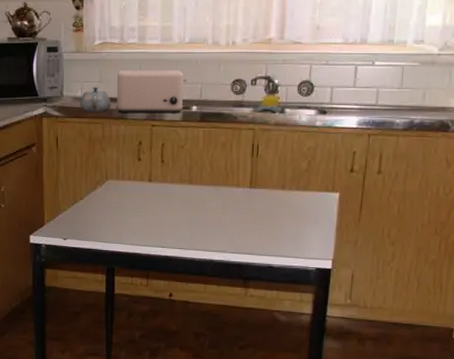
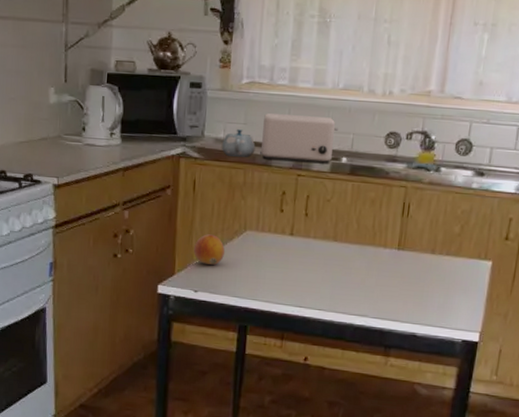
fruit: none [60,186,90,214] -> present [193,234,225,265]

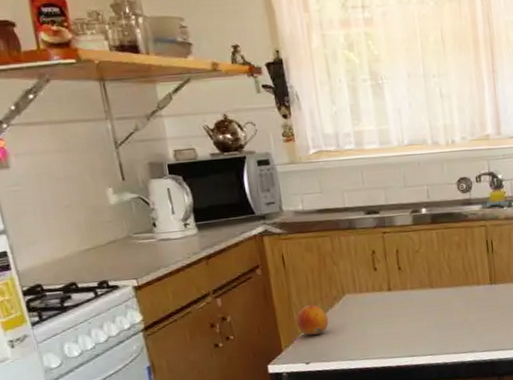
teapot: present [221,129,256,158] -> none [302,198,337,227]
toaster: present [260,113,338,165] -> none [338,173,412,225]

